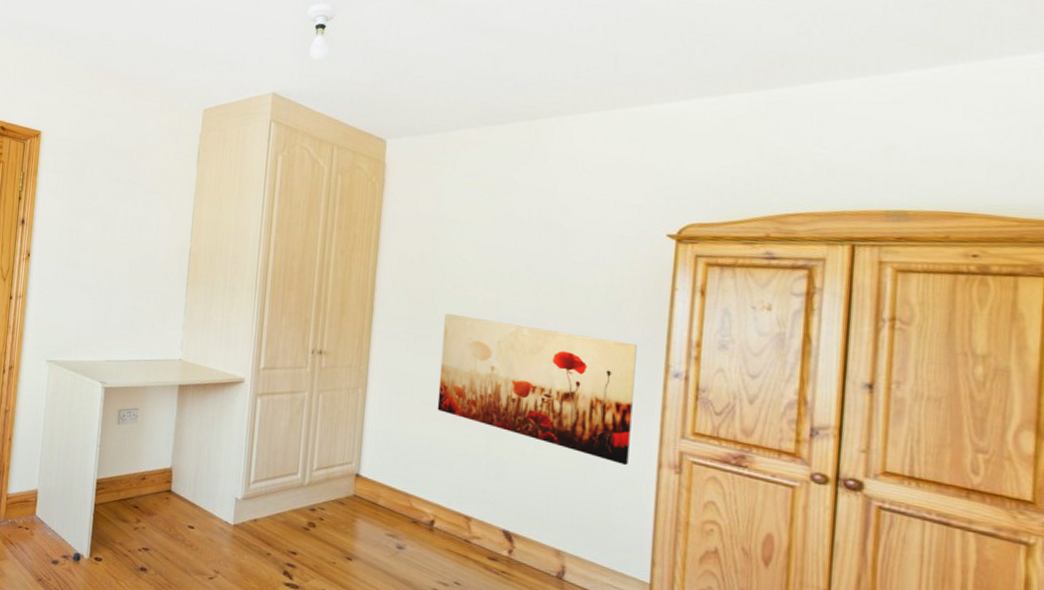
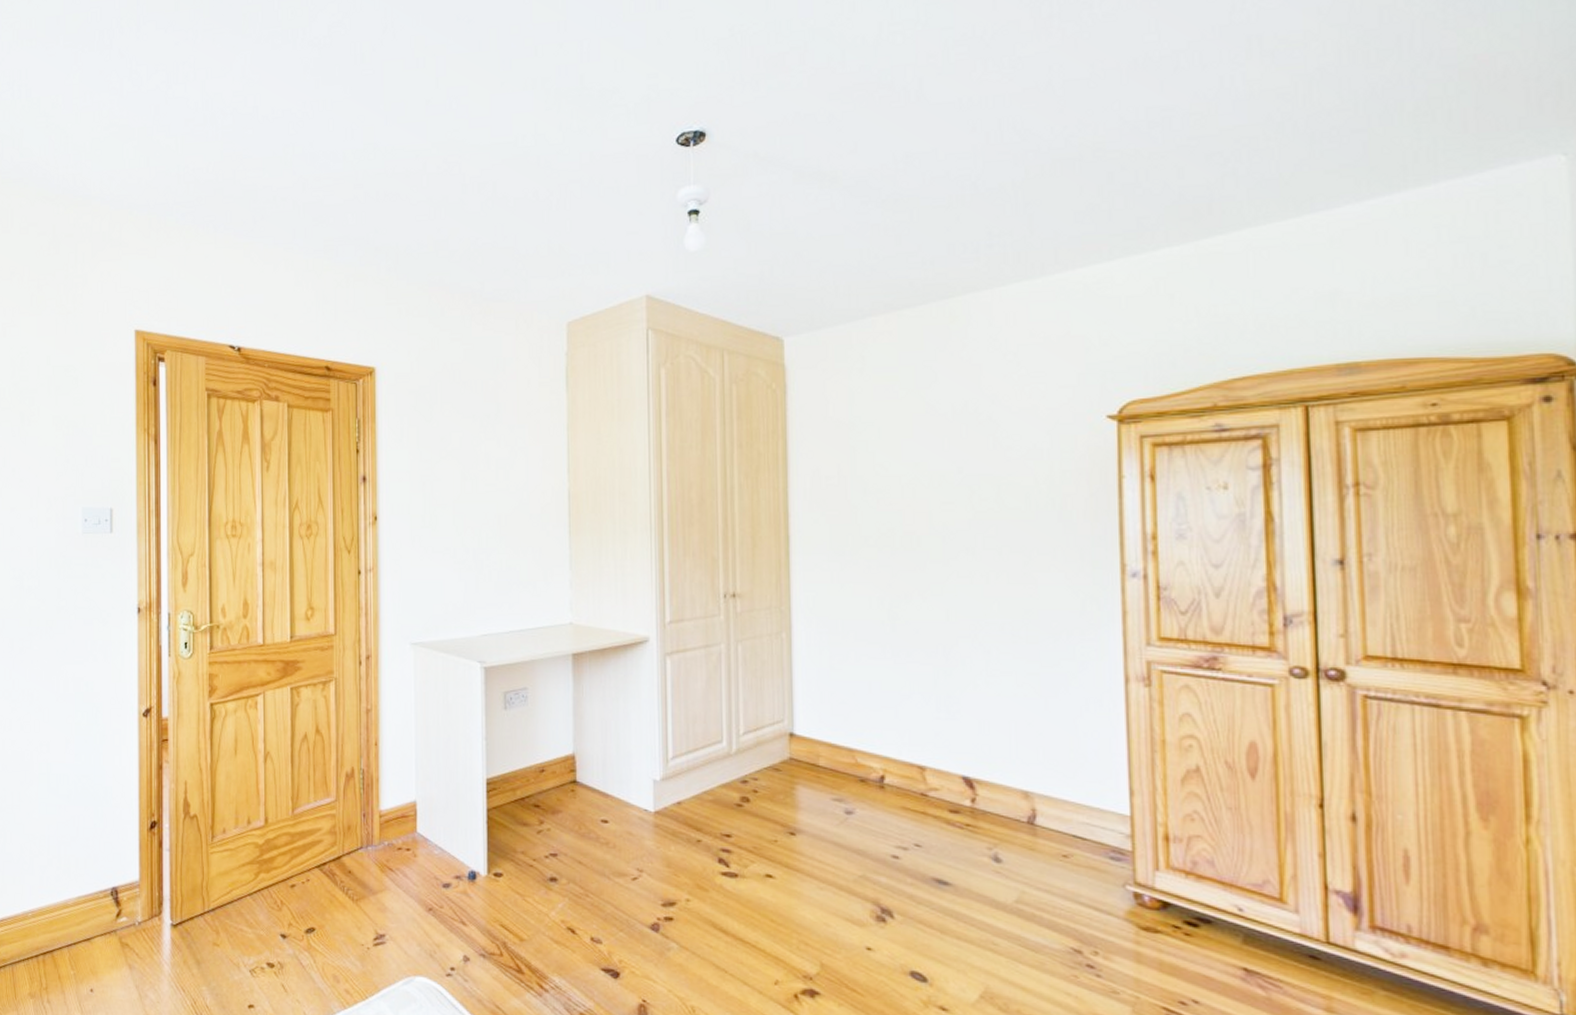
wall art: present [437,313,637,466] -> none [871,532,1092,685]

